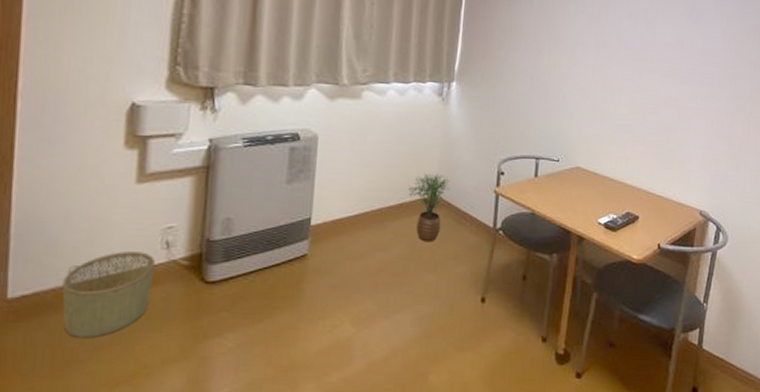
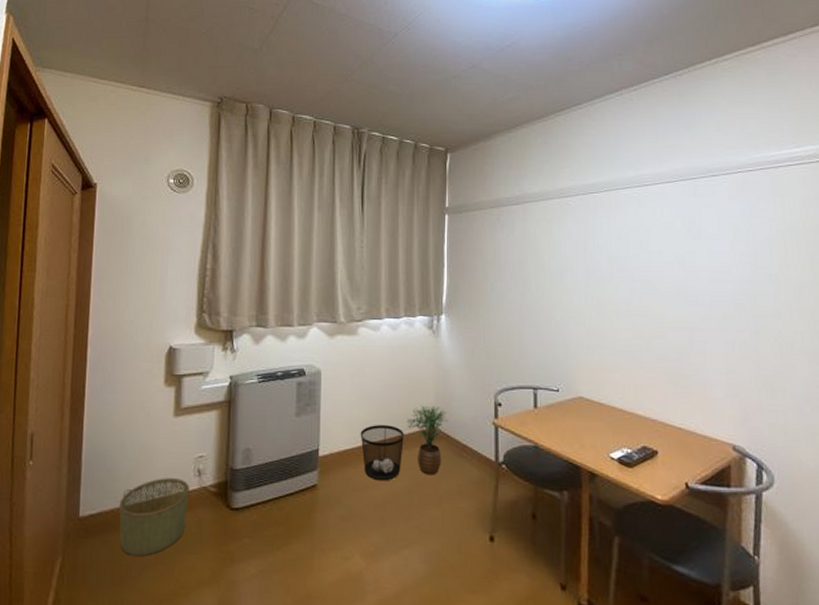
waste bin: none [357,192,405,249] -> present [360,424,404,481]

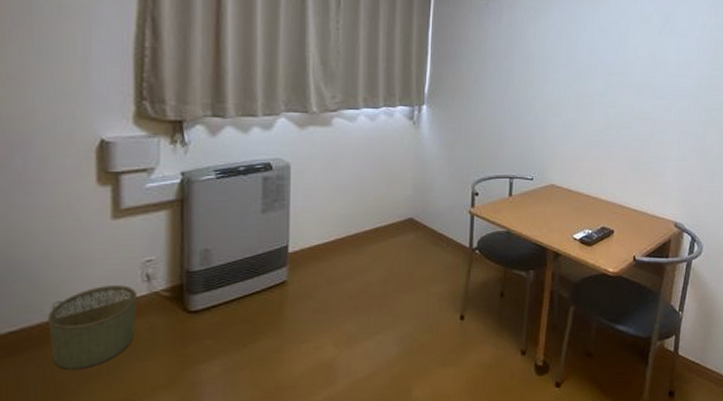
waste bin: present [360,424,404,481] -> none [333,217,380,273]
potted plant: present [407,405,448,475] -> none [383,197,426,264]

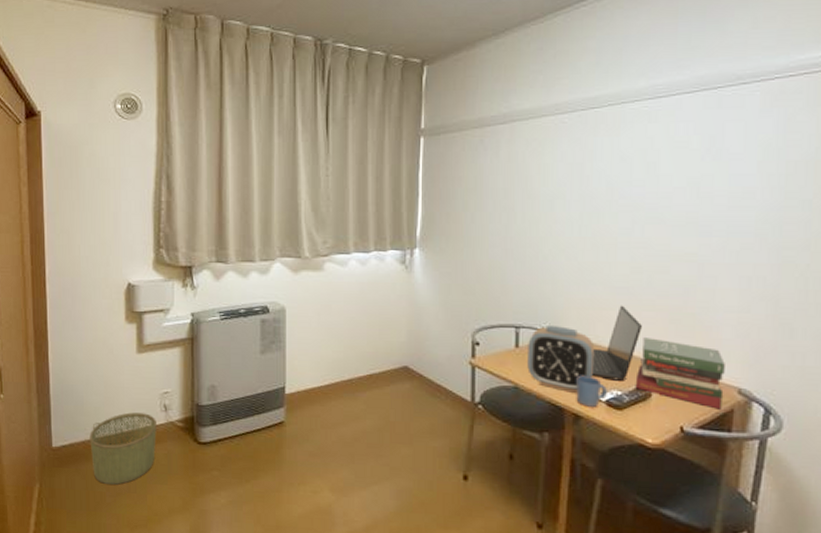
alarm clock: none [518,176,573,234] -> present [527,326,595,393]
mug: none [556,218,581,245] -> present [576,375,607,407]
laptop: none [569,156,609,221] -> present [591,305,642,381]
books: none [602,184,667,240] -> present [635,338,725,409]

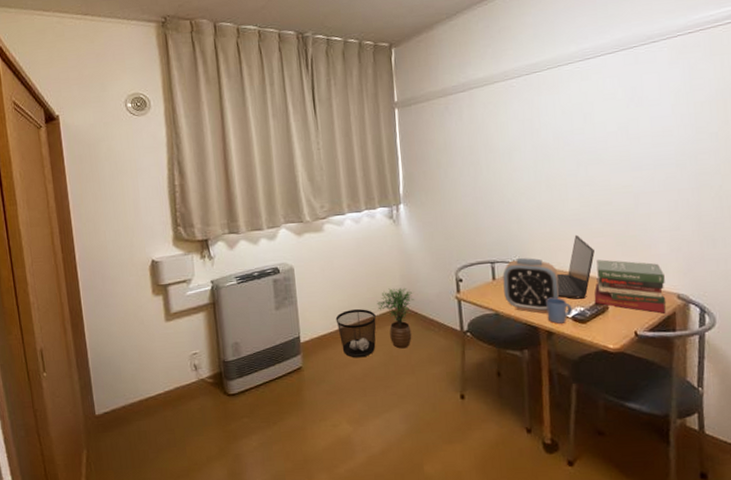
basket: present [89,412,158,486] -> none [129,374,190,443]
waste bin: none [327,362,374,419] -> present [335,308,376,358]
potted plant: none [377,344,421,415] -> present [377,287,415,349]

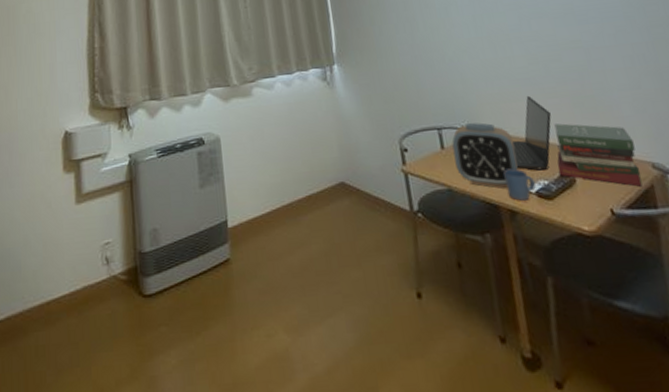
waste bin: present [335,308,376,358] -> none [267,185,314,247]
potted plant: present [377,287,415,349] -> none [313,159,356,234]

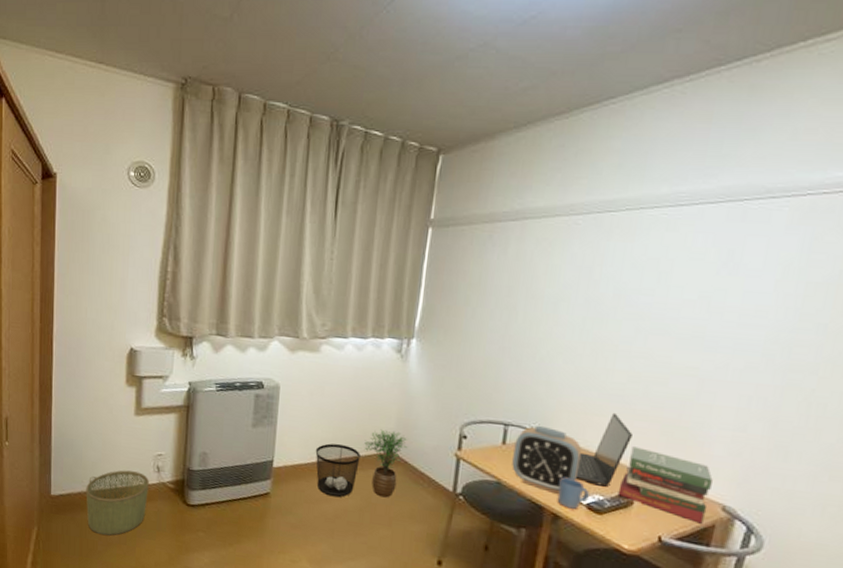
basket: none [28,269,100,362] -> present [86,470,150,536]
waste bin: none [267,185,314,247] -> present [315,443,360,497]
potted plant: none [313,159,356,234] -> present [364,429,408,498]

